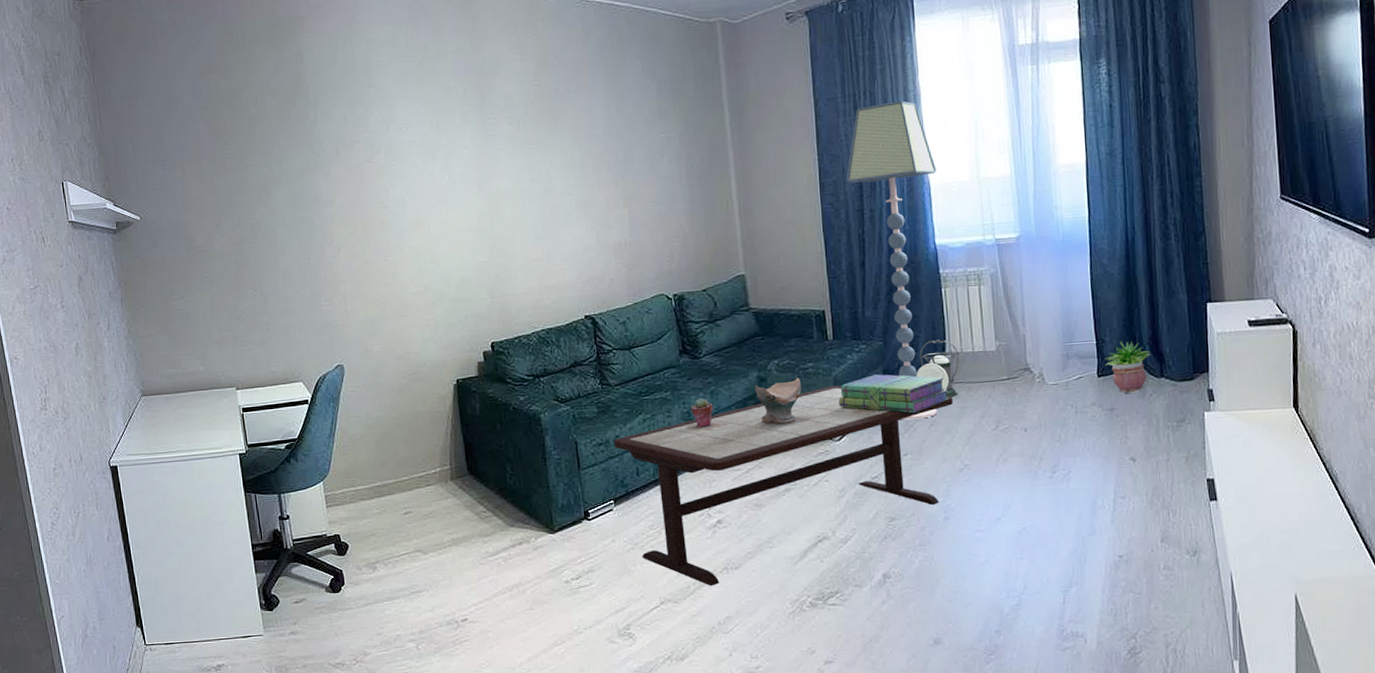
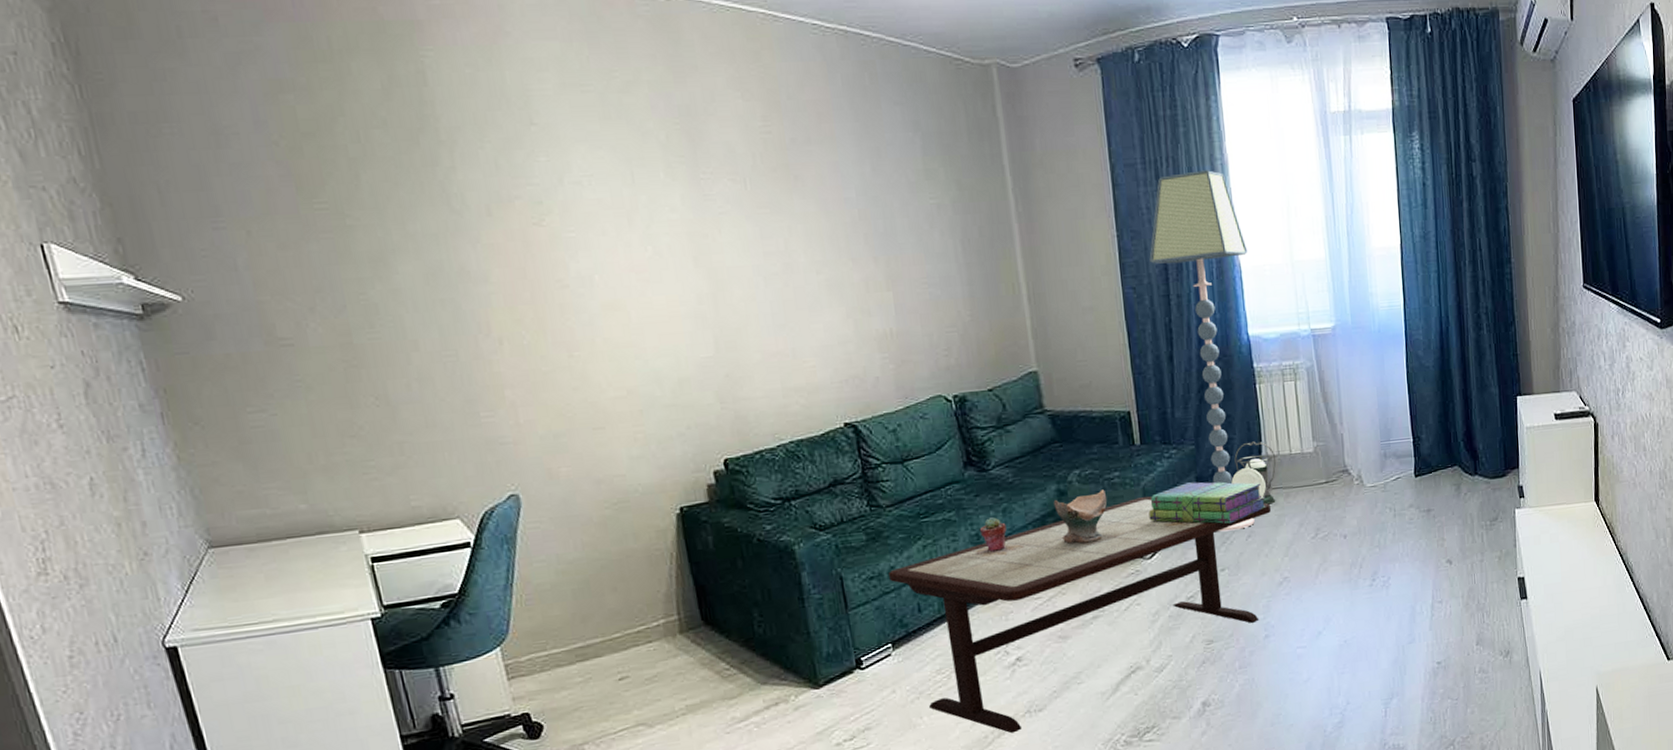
potted plant: present [1104,341,1151,394] -> none [1421,438,1465,494]

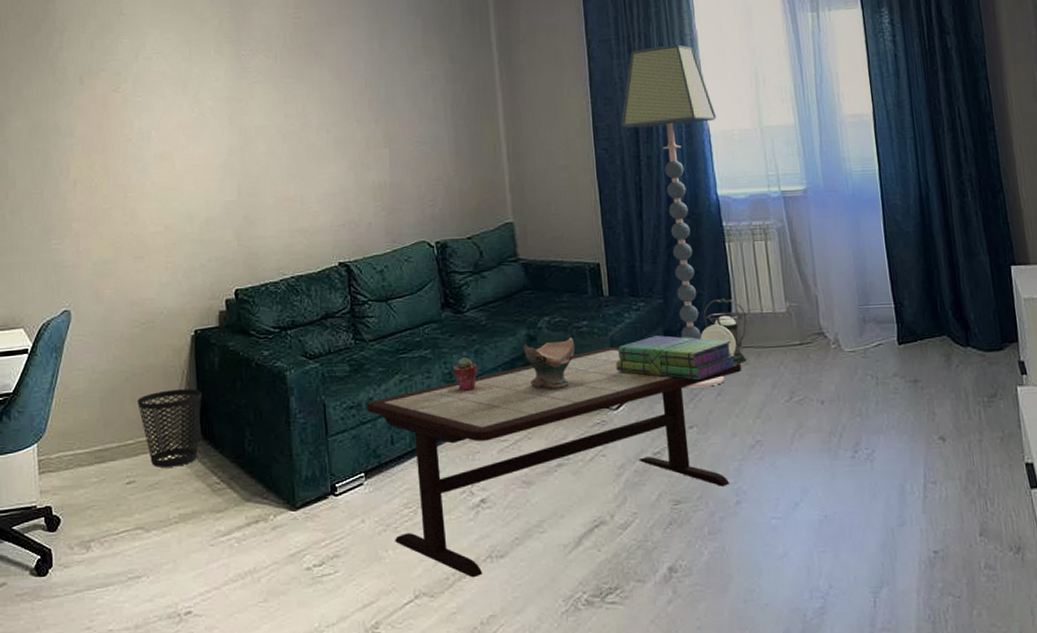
wastebasket: none [619,572,700,660] -> present [137,389,202,467]

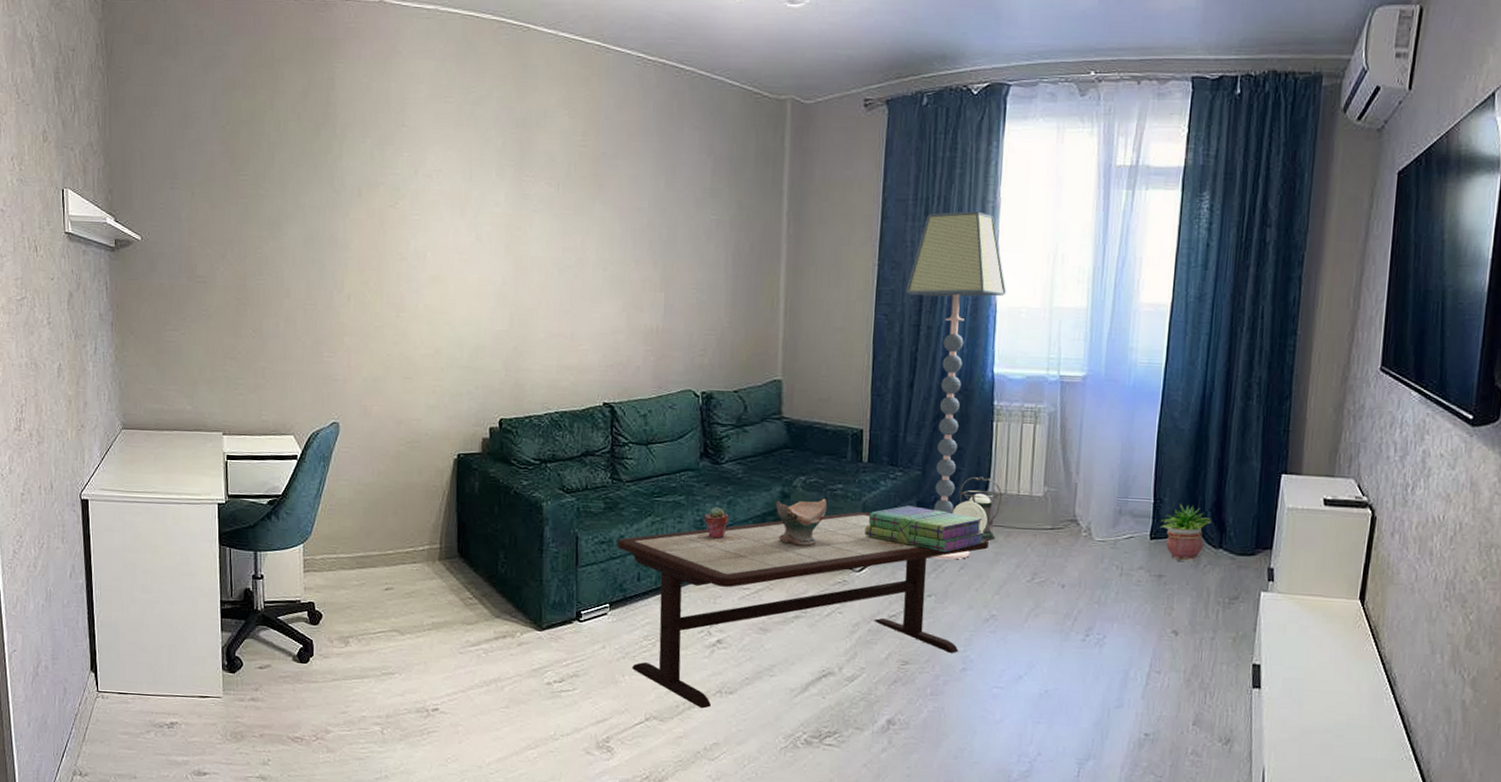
wastebasket: present [137,389,202,467] -> none [399,508,461,579]
potted plant: none [904,305,955,364] -> present [1160,503,1212,561]

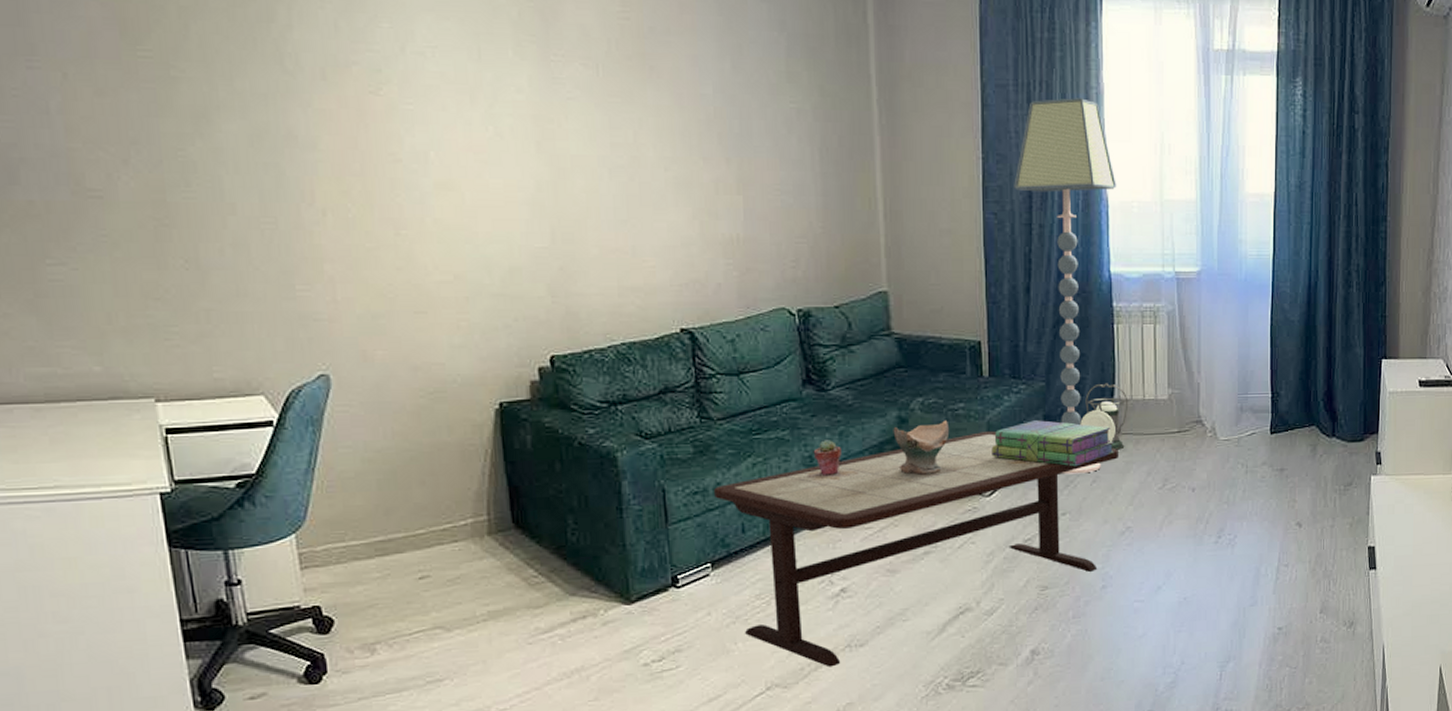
potted plant: present [1160,503,1212,561] -> none [1278,395,1325,453]

